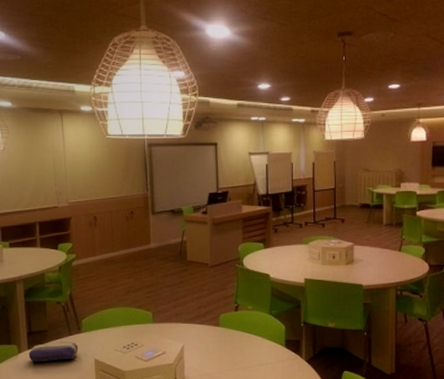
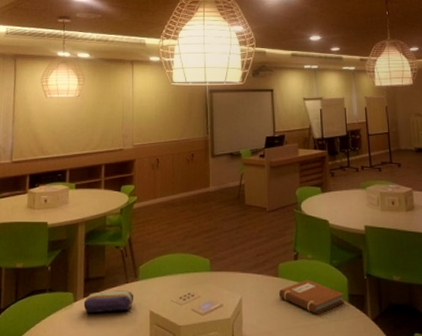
notebook: none [219,328,282,358] -> present [278,279,345,314]

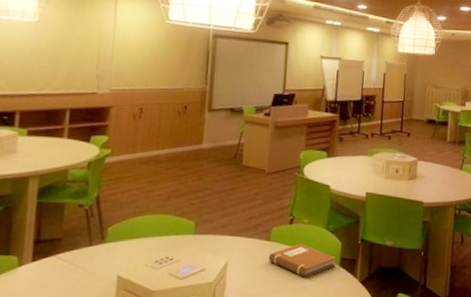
pencil case: present [83,290,134,314] -> none [31,253,99,279]

